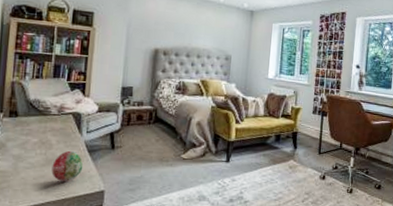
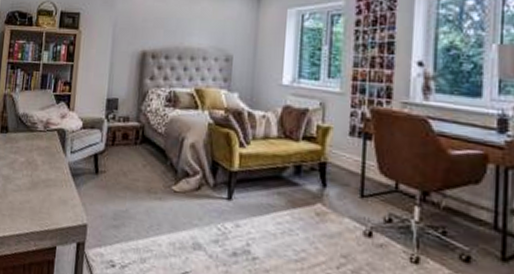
decorative egg: present [51,150,84,182] -> none [36,173,67,210]

